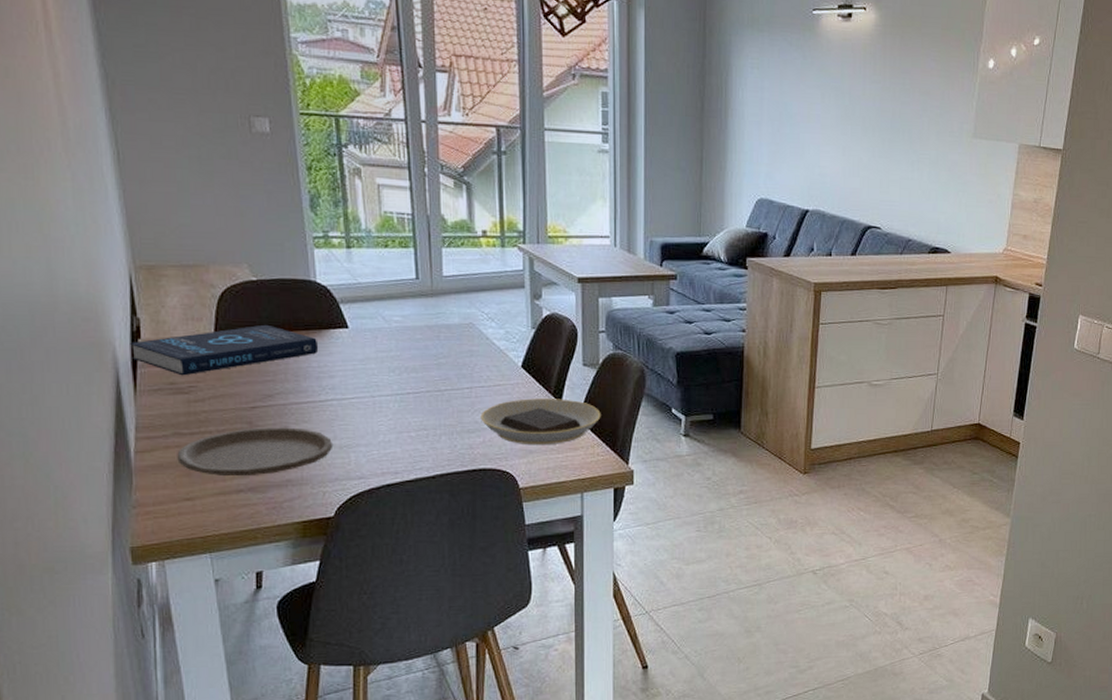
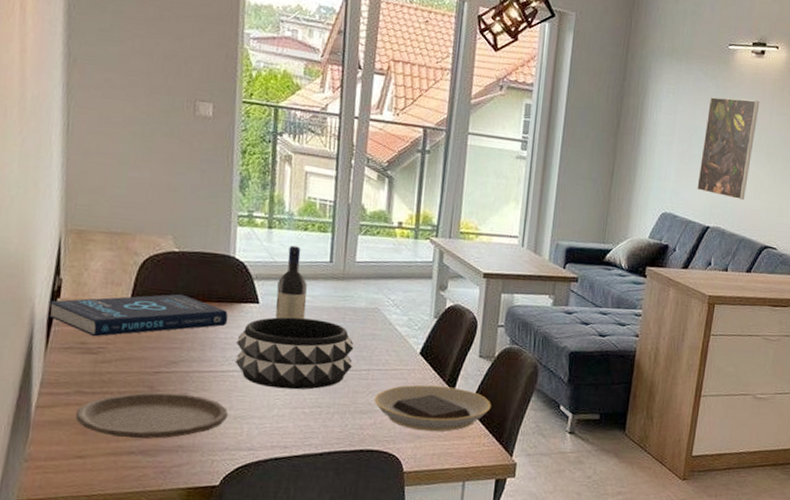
decorative bowl: none [330,340,453,414] -> present [235,317,354,390]
wine bottle: none [365,264,398,342] -> present [275,245,307,320]
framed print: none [792,68,851,179] -> present [697,97,760,201]

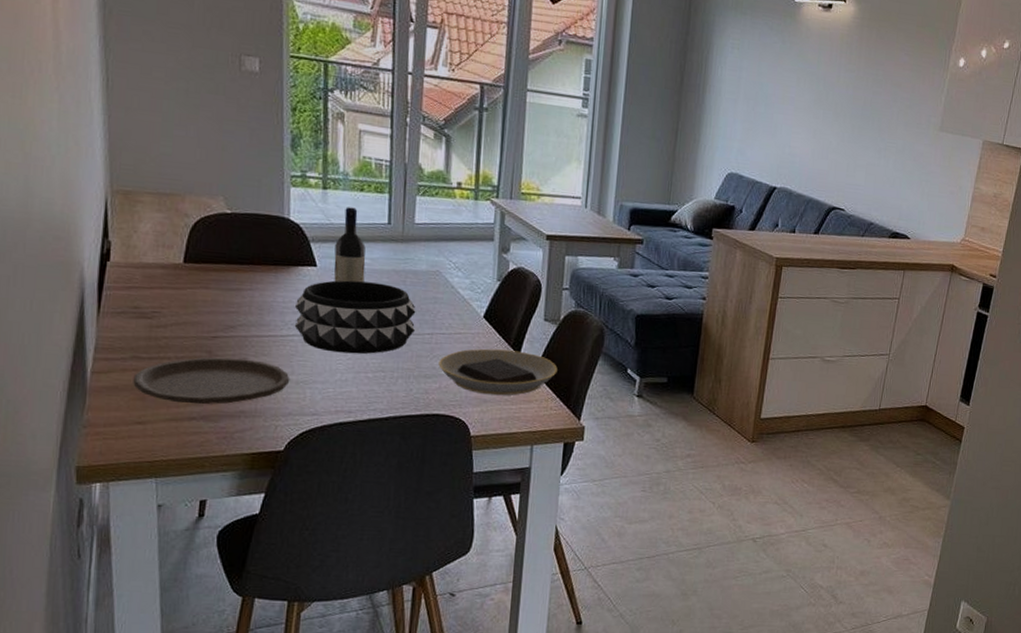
book: present [48,294,229,337] -> none [98,256,286,301]
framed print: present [697,97,760,201] -> none [763,53,828,161]

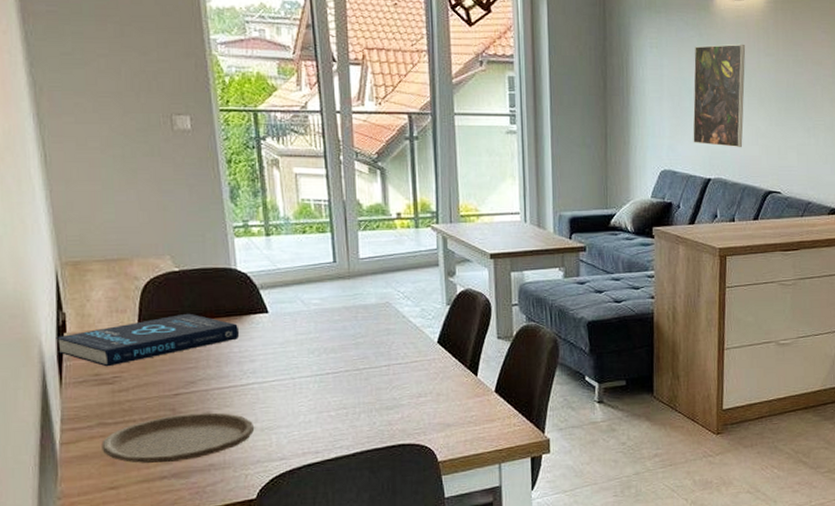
book: none [98,256,286,301] -> present [56,313,240,367]
decorative bowl: present [294,280,416,354] -> none [251,321,371,395]
wine bottle: present [334,207,366,283] -> none [284,250,317,326]
plate: present [438,348,558,396] -> none [398,372,516,419]
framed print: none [763,53,828,161] -> present [693,44,746,148]

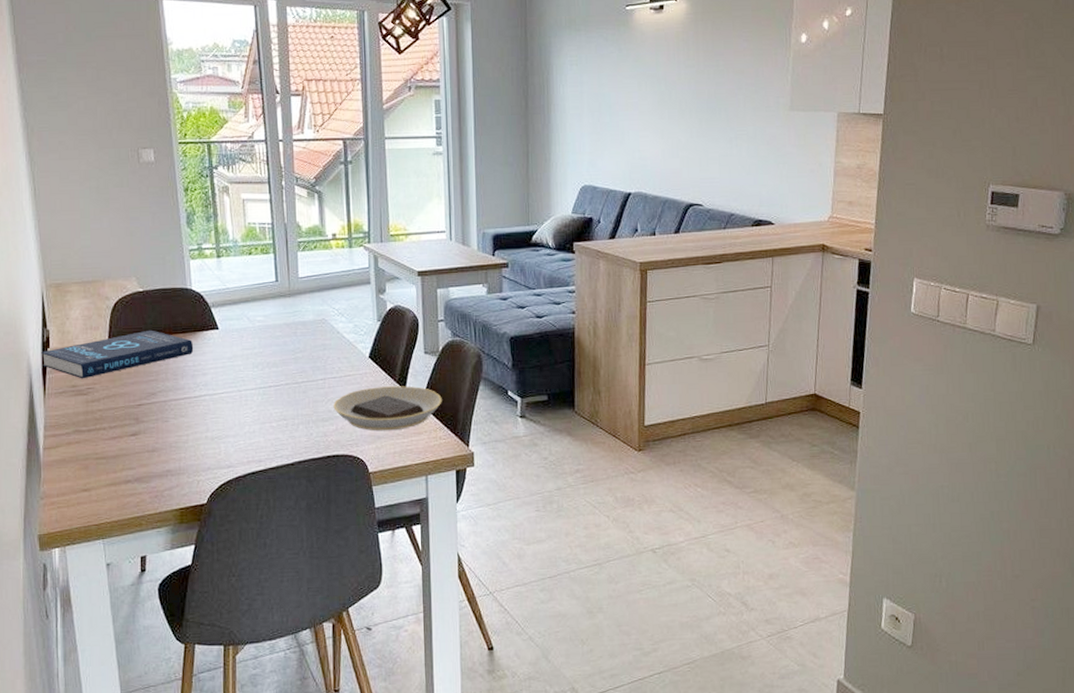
plate: present [101,412,254,464] -> none [77,422,205,469]
plate: none [398,372,516,419] -> present [333,386,442,431]
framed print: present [693,44,746,148] -> none [613,57,666,161]

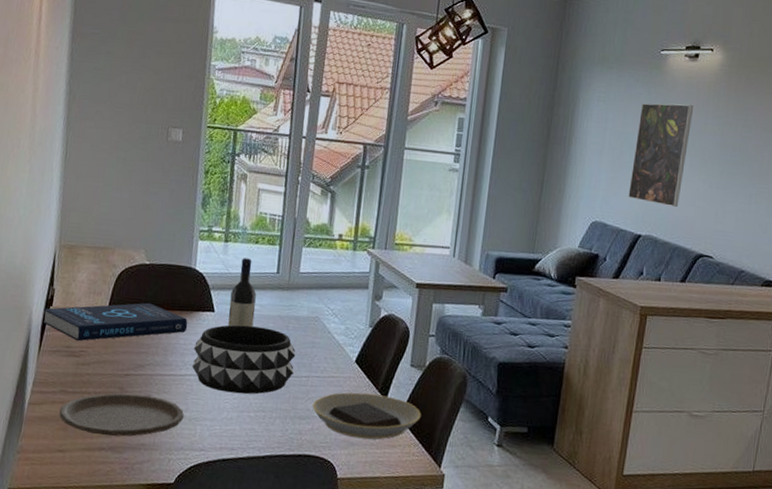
plate: none [77,422,205,469] -> present [59,393,184,437]
decorative bowl: none [203,337,309,407] -> present [192,324,296,394]
wine bottle: none [232,271,261,341] -> present [228,258,257,328]
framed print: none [613,57,666,161] -> present [628,103,694,208]

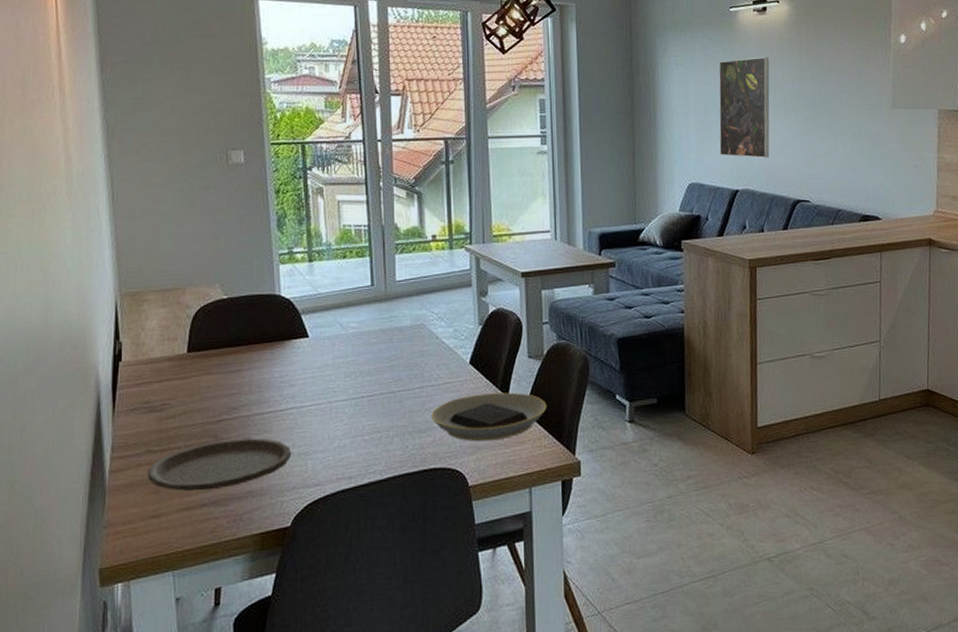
book: present [42,302,188,342] -> none [112,339,281,395]
decorative bowl: present [192,324,296,394] -> none [291,344,405,420]
wine bottle: present [228,258,257,328] -> none [324,275,354,350]

